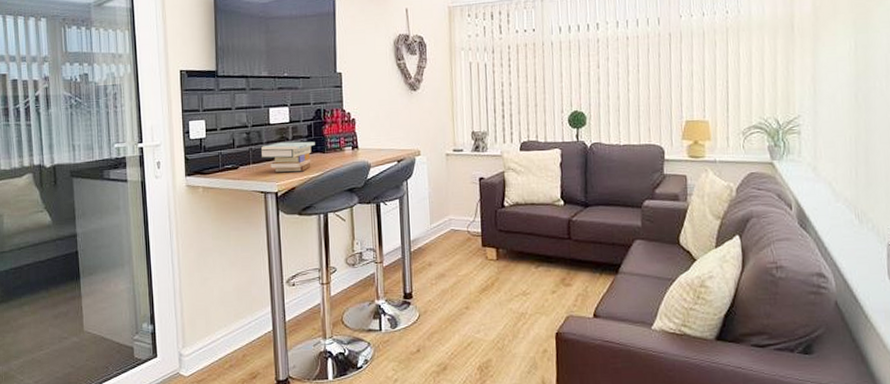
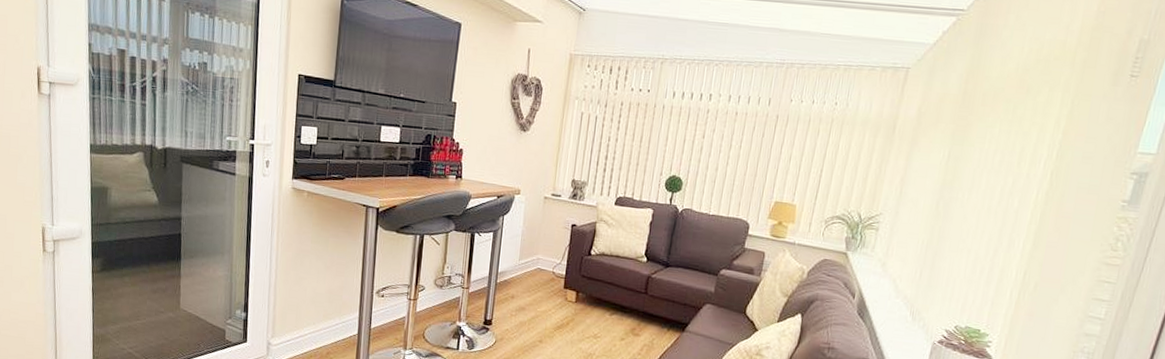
books: present [260,141,315,173] -> none [367,160,421,193]

